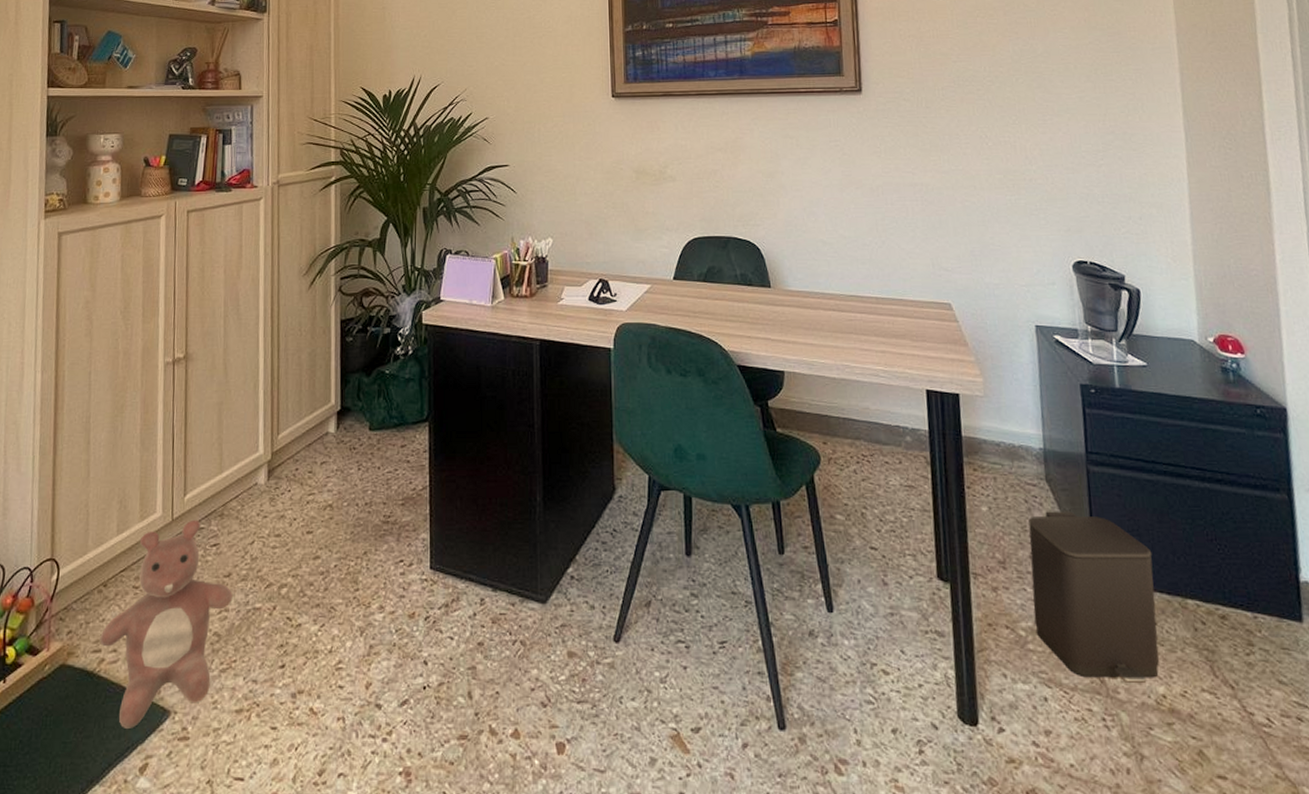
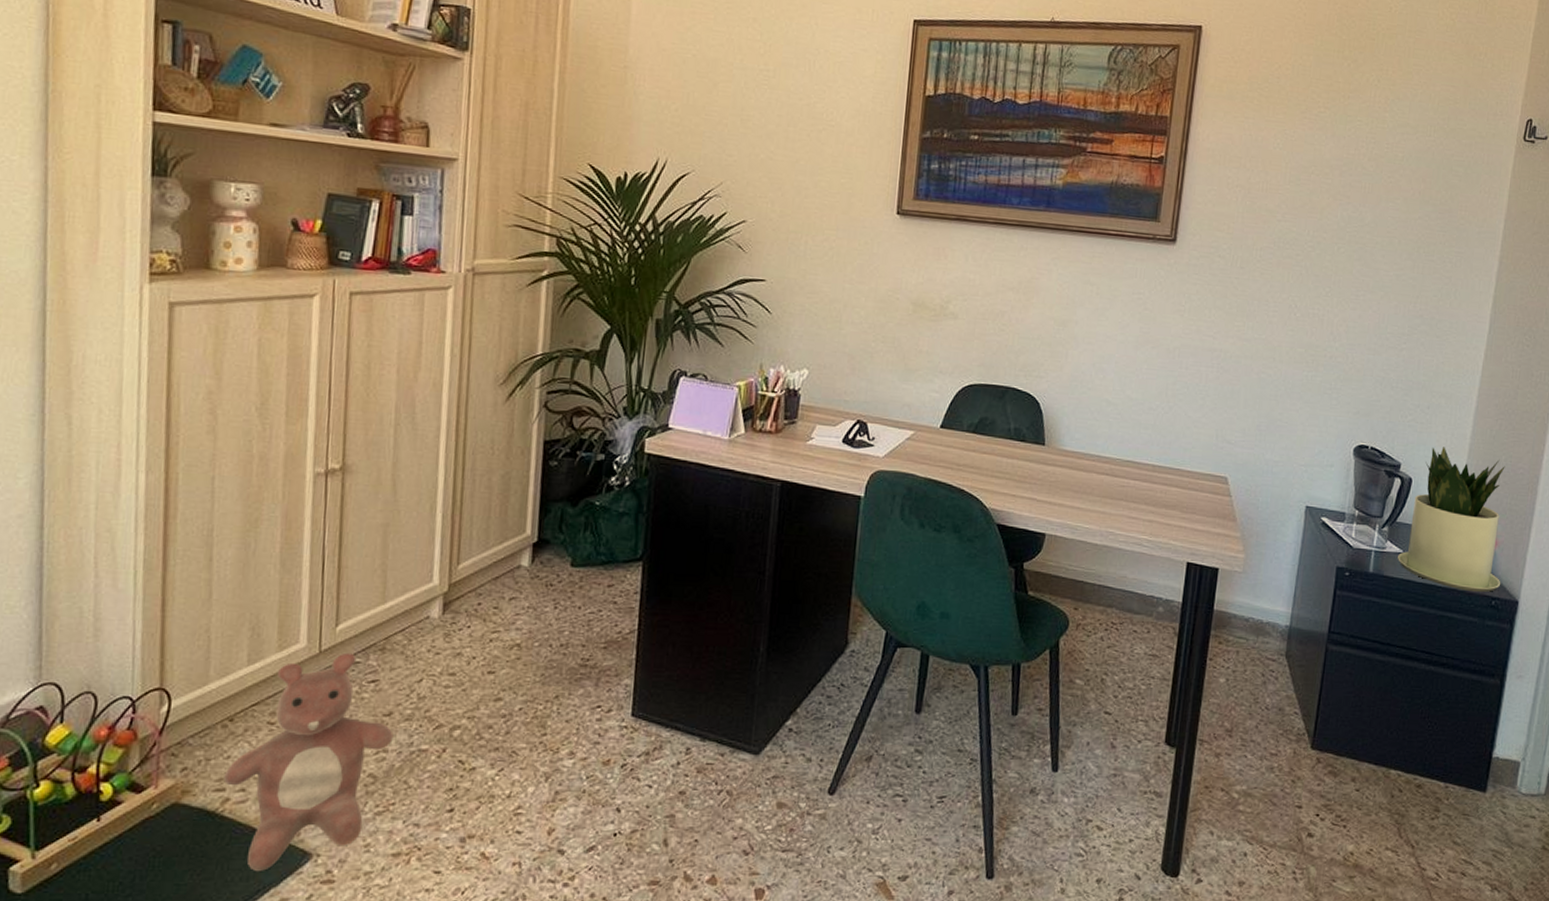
pedal bin: present [1028,511,1160,684] -> none [1249,685,1369,843]
planter: none [1142,255,1263,402] -> present [1398,447,1505,593]

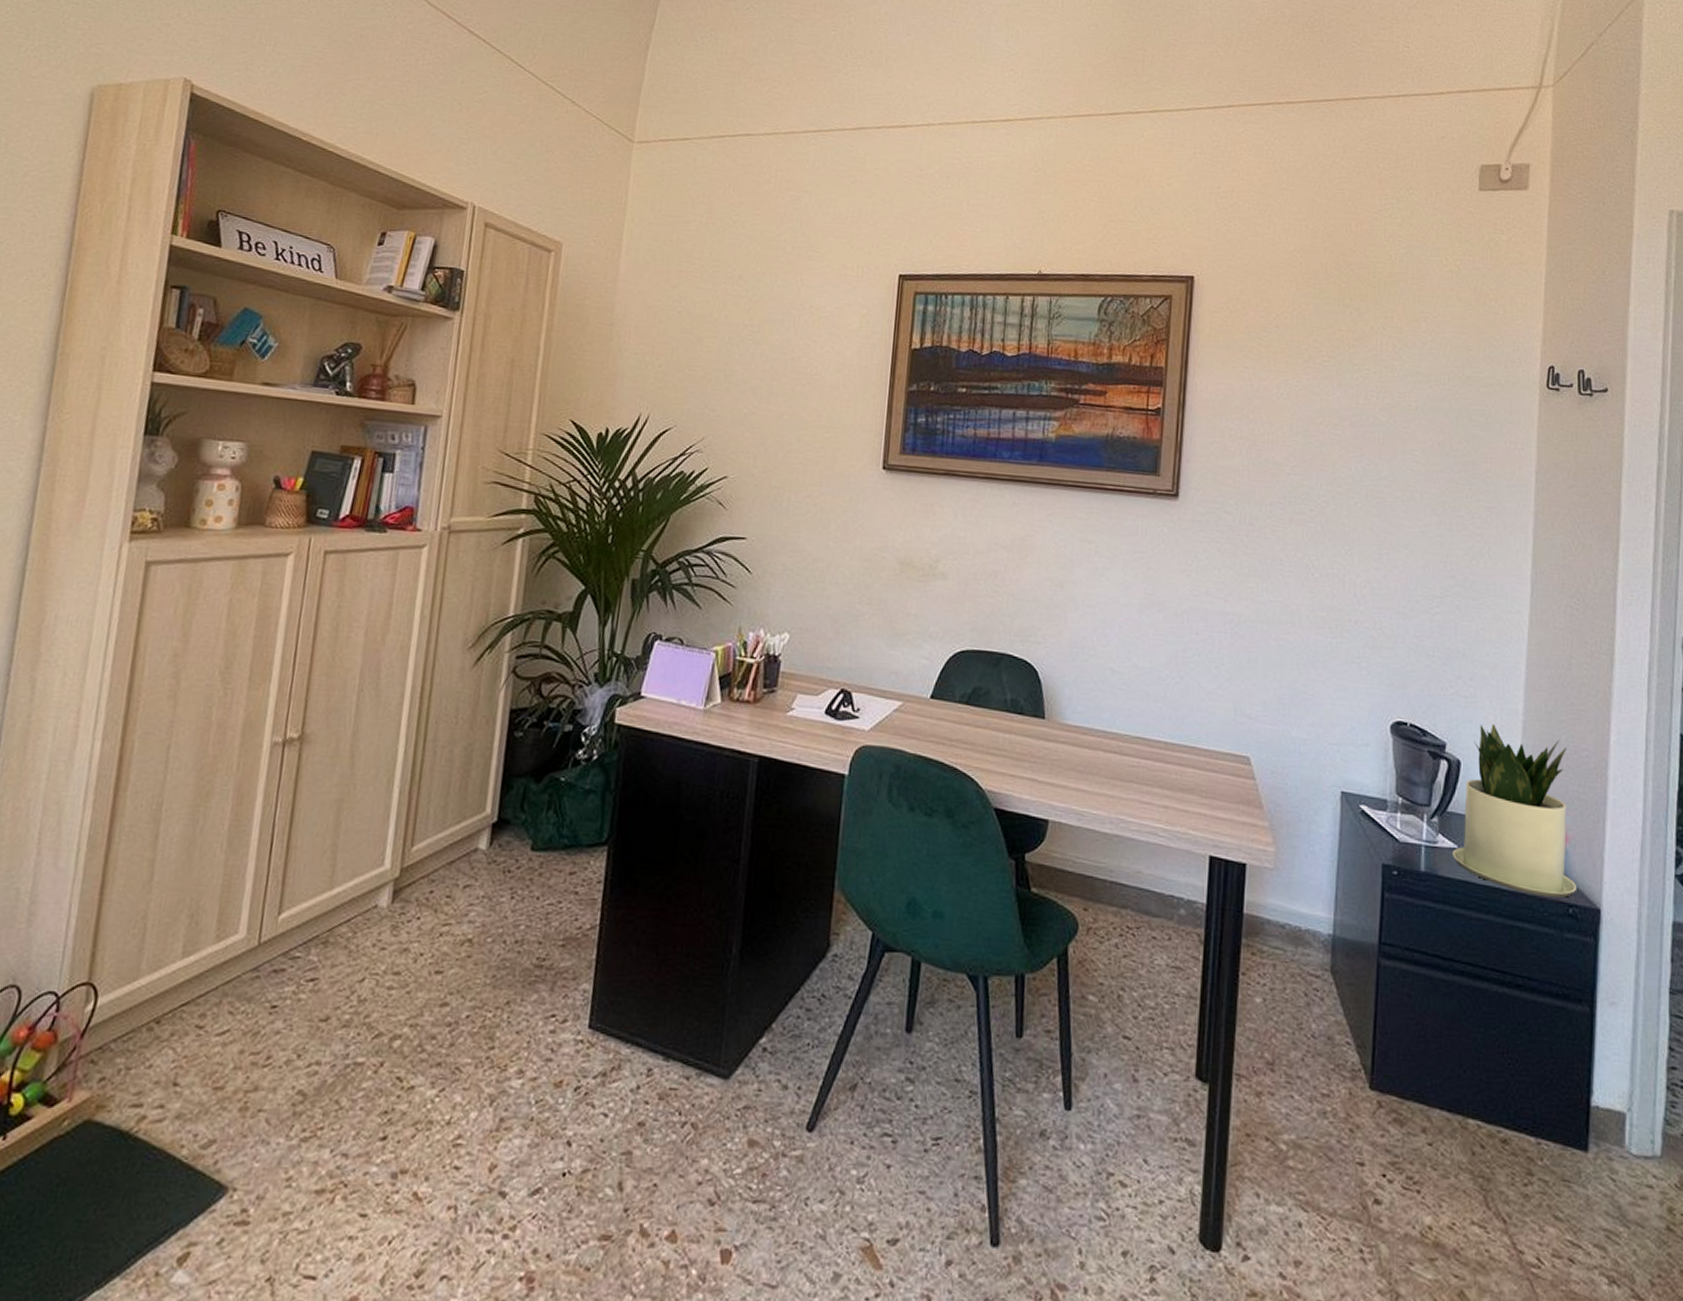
stuffed animal: present [223,652,394,871] -> none [142,945,329,1207]

